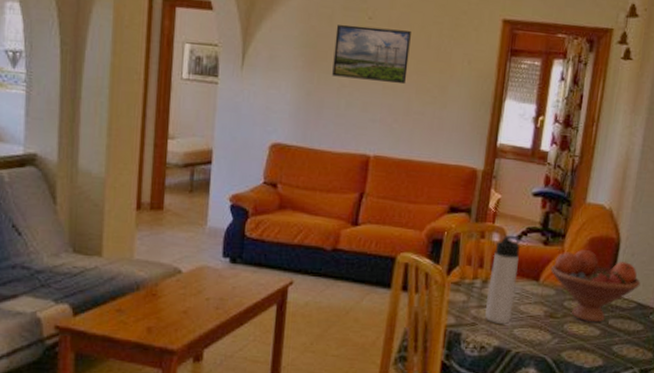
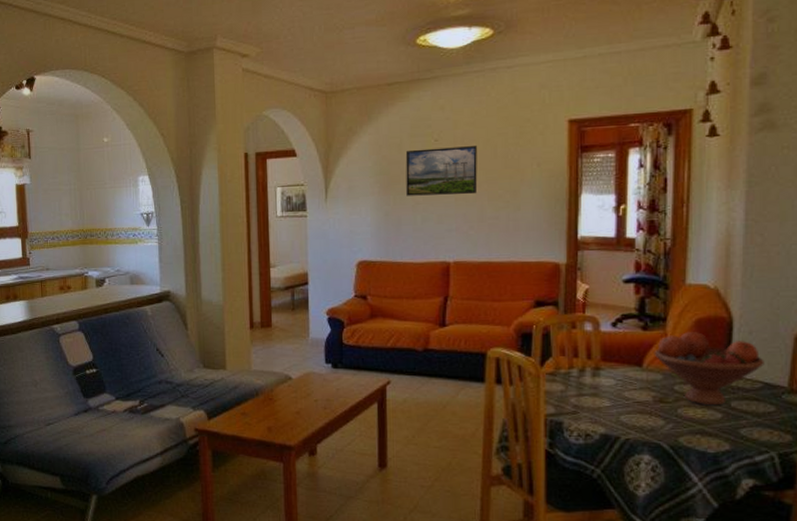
thermos bottle: present [485,235,521,324] -> none [585,323,617,411]

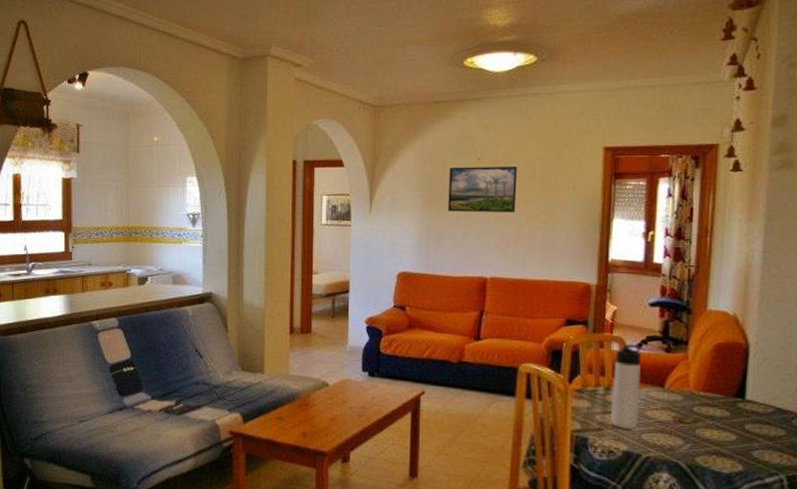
thermos bottle: none [585,323,617,411] -> present [610,344,642,429]
fruit bowl: present [654,332,764,406] -> none [675,356,777,428]

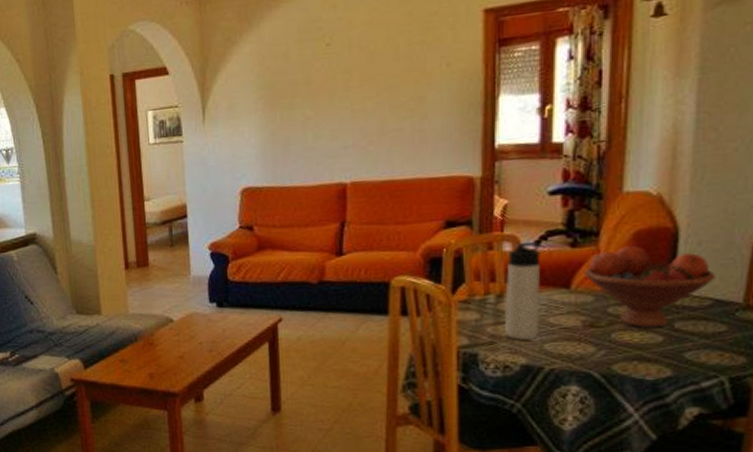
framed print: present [448,167,517,213] -> none [293,48,377,112]
fruit bowl: none [675,356,777,428] -> present [584,246,716,328]

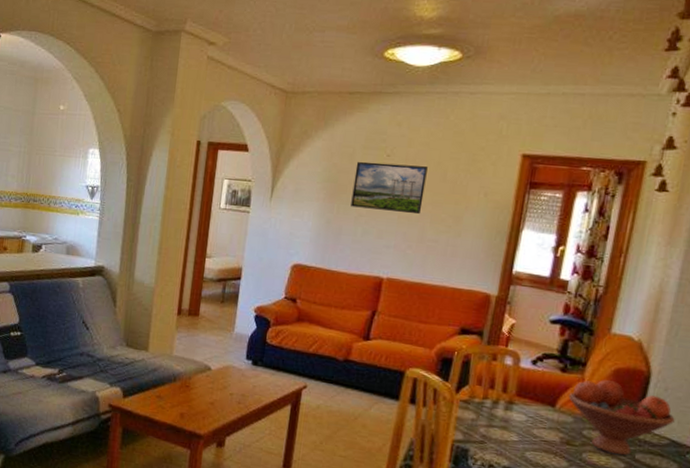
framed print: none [293,48,377,112] -> present [351,161,428,215]
thermos bottle: present [504,241,541,340] -> none [495,359,536,446]

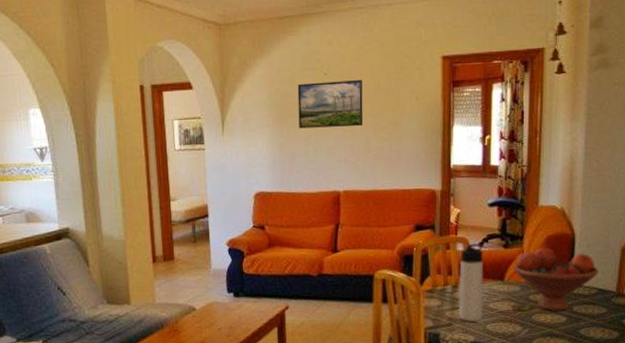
thermos bottle: none [495,359,536,446] -> present [458,243,484,322]

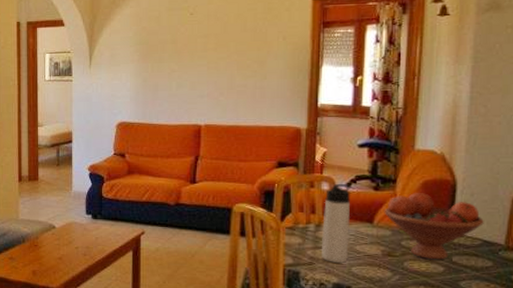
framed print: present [297,80,364,129] -> none [163,20,228,64]

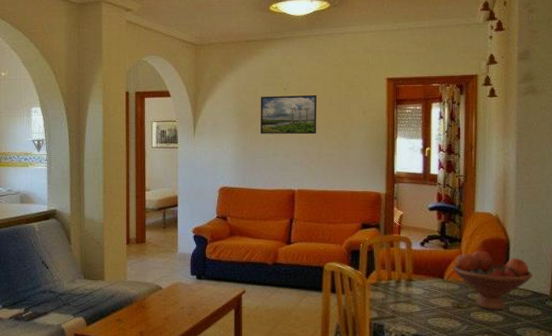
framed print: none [163,20,228,64] -> present [260,95,317,135]
thermos bottle: present [321,183,351,263] -> none [401,242,425,315]

